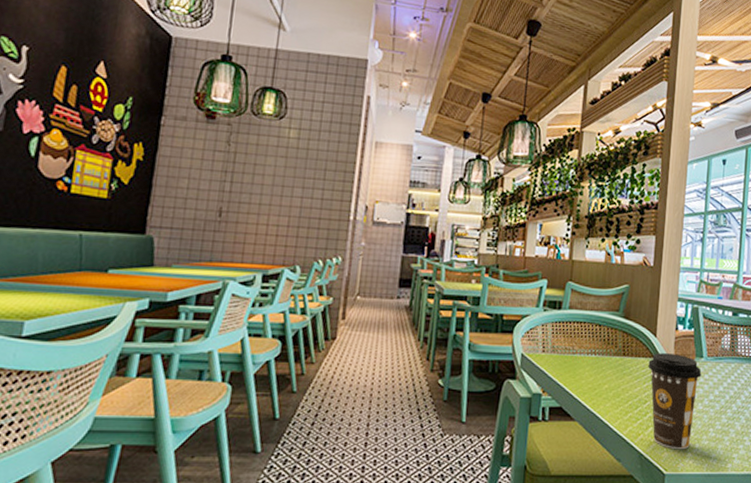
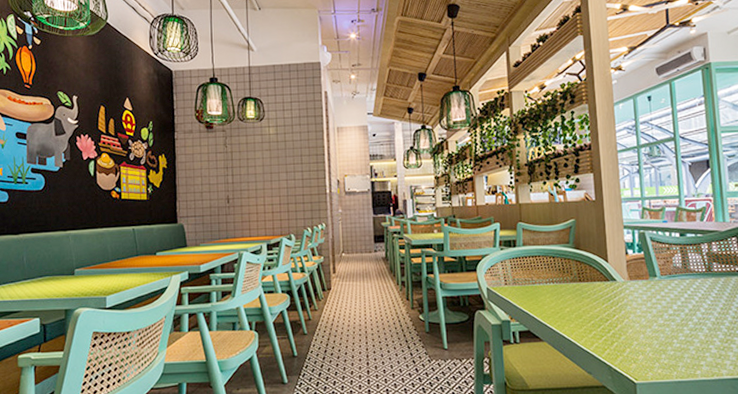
coffee cup: present [648,353,702,450] -> none [604,276,658,361]

